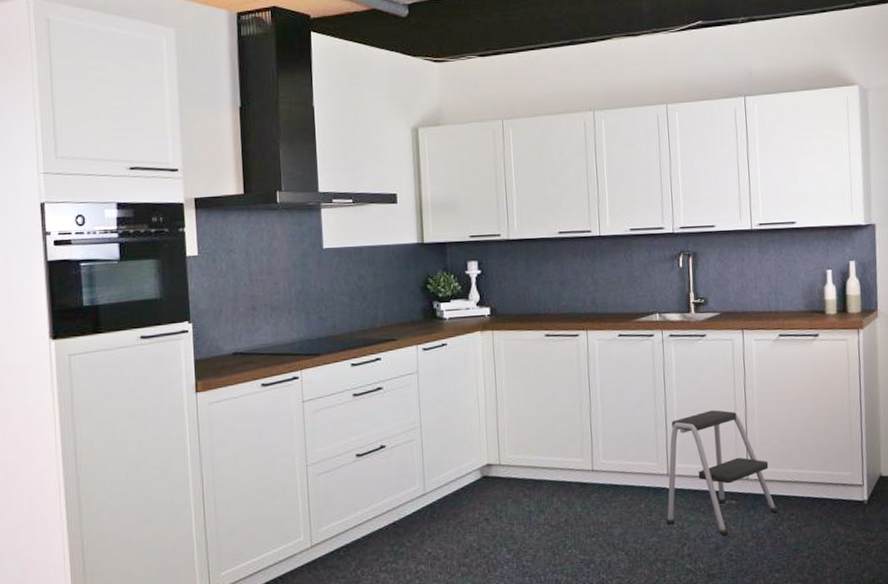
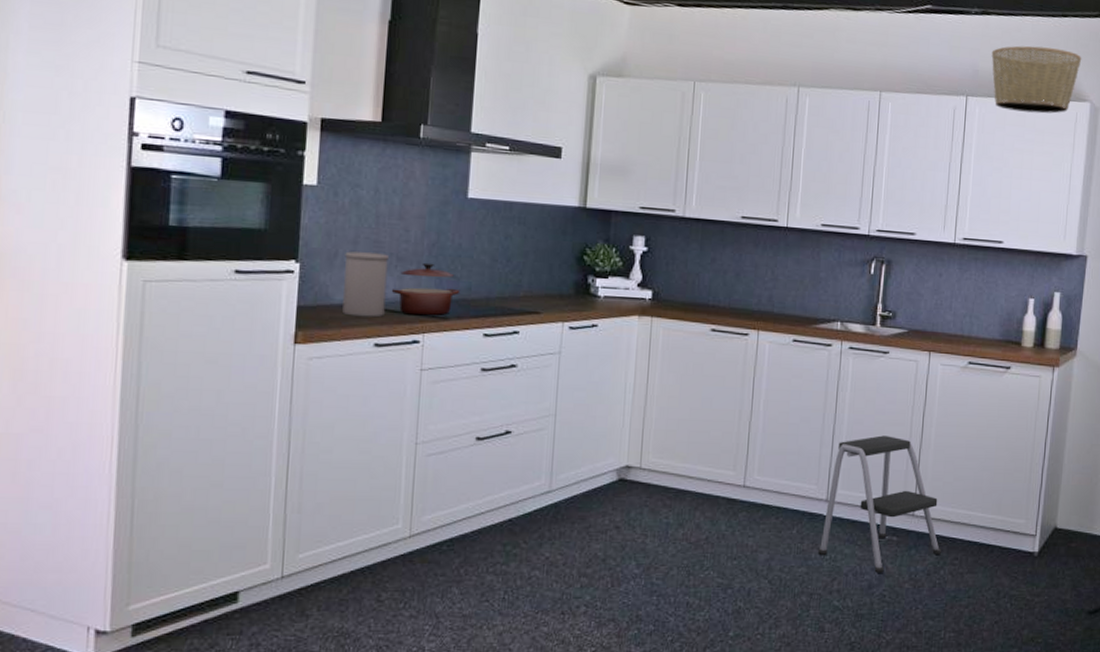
canister: none [228,306,267,363] -> present [342,251,388,318]
saucepan: none [269,308,327,356] -> present [391,262,461,317]
basket: none [761,41,845,103] -> present [991,46,1082,114]

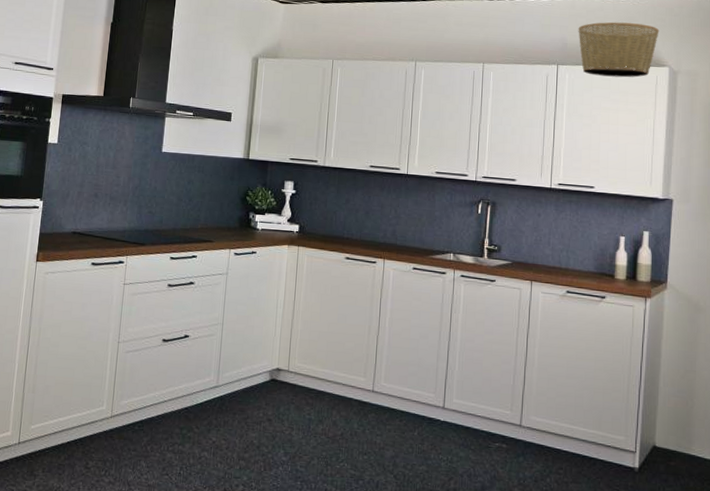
canister: present [342,251,388,318] -> none [70,192,104,243]
saucepan: present [391,262,461,317] -> none [105,201,155,243]
step stool: present [818,435,941,573] -> none [437,353,547,476]

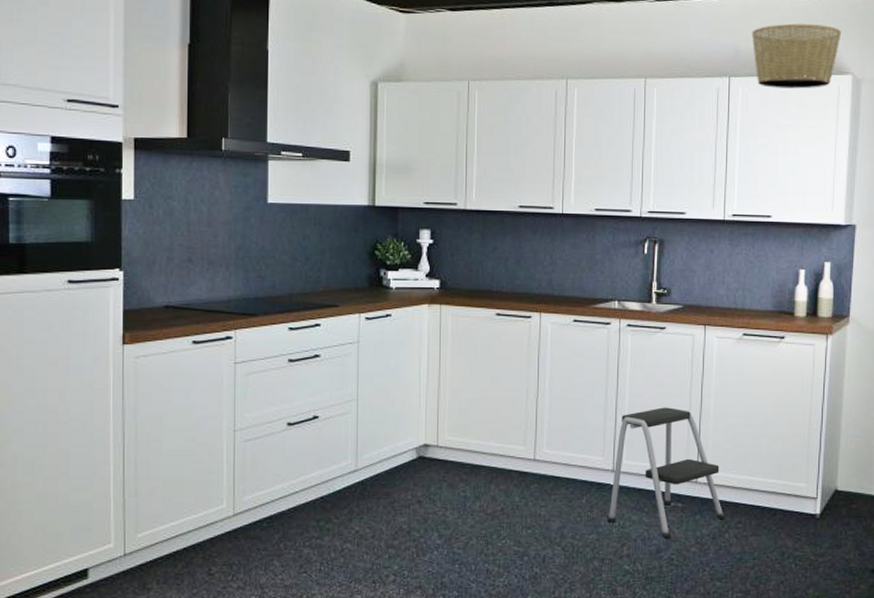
step stool: none [437,353,547,476] -> present [607,407,725,538]

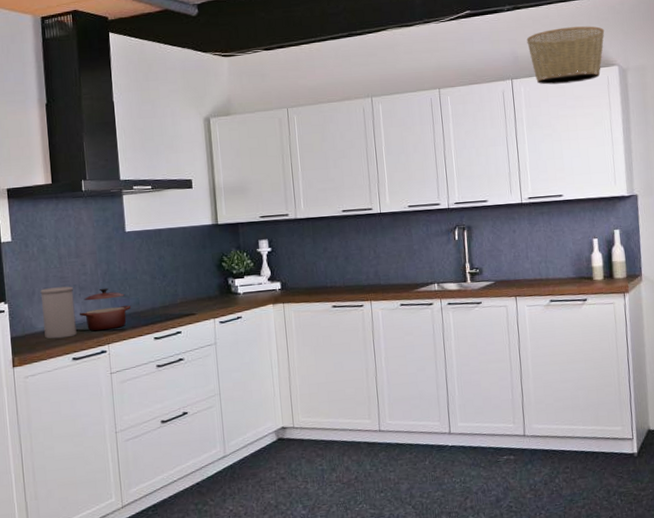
canister: none [162,258,200,317] -> present [40,286,77,340]
saucepan: none [204,265,266,314] -> present [79,287,132,332]
step stool: present [607,407,725,538] -> none [449,372,553,488]

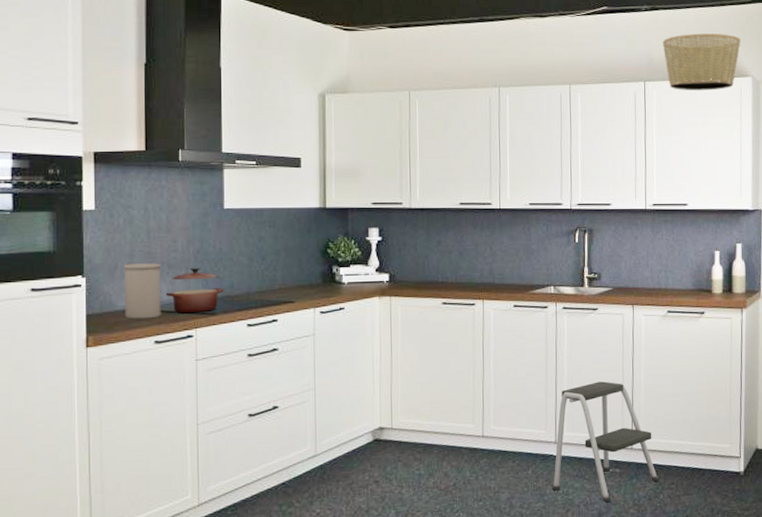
step stool: none [449,372,553,488] -> present [552,381,659,502]

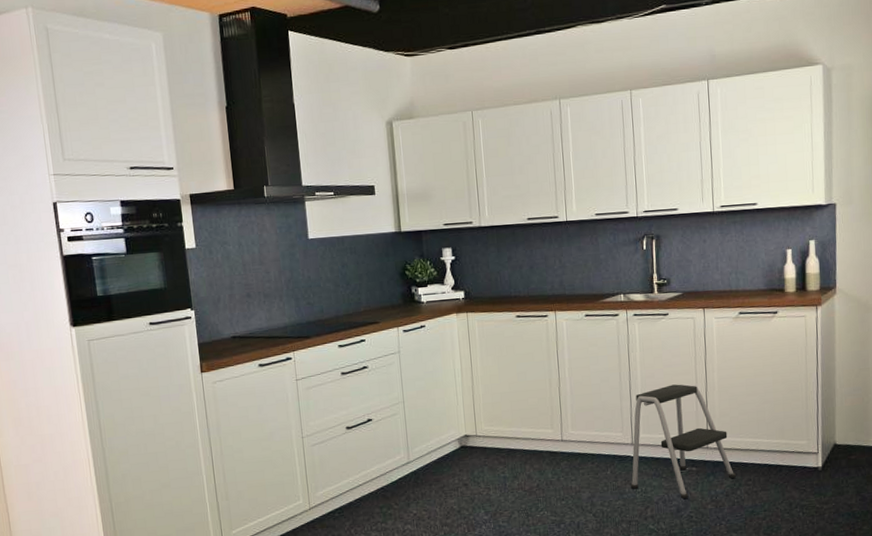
canister: present [123,263,161,319] -> none [225,293,262,346]
saucepan: present [165,267,225,314] -> none [264,295,316,339]
basket: present [662,33,741,91] -> none [725,21,810,86]

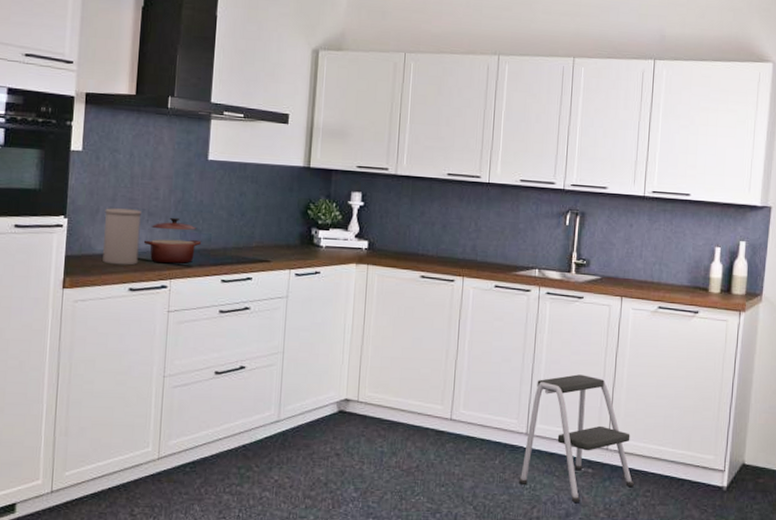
canister: none [225,293,262,346] -> present [103,208,141,266]
saucepan: none [264,295,316,339] -> present [143,217,202,265]

